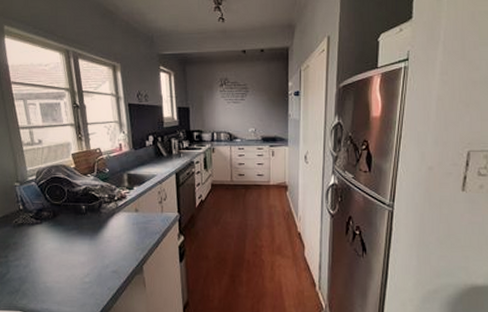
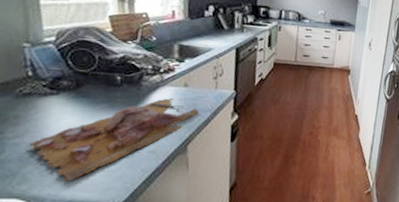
cutting board: none [25,223,149,298] -> present [28,98,199,182]

